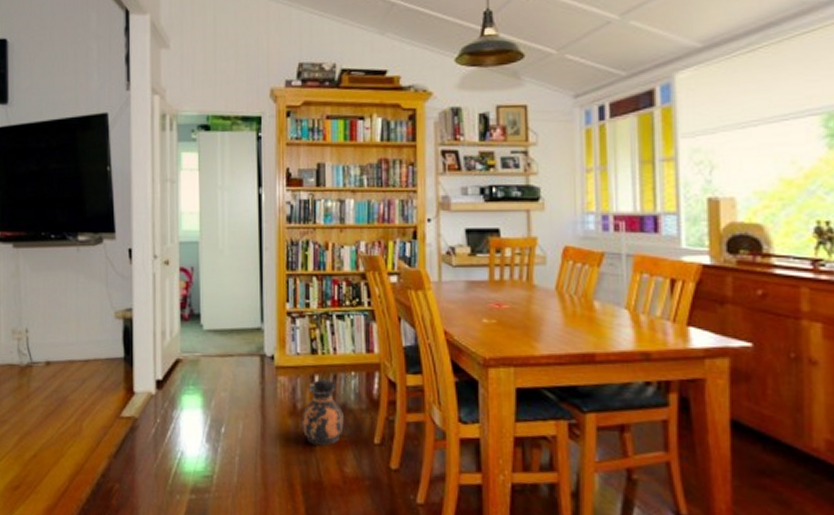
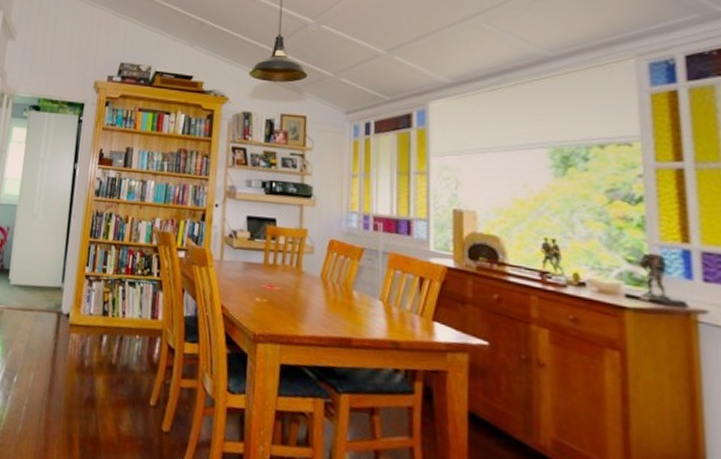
ceramic jug: present [301,378,345,446] -> none [86,339,126,404]

